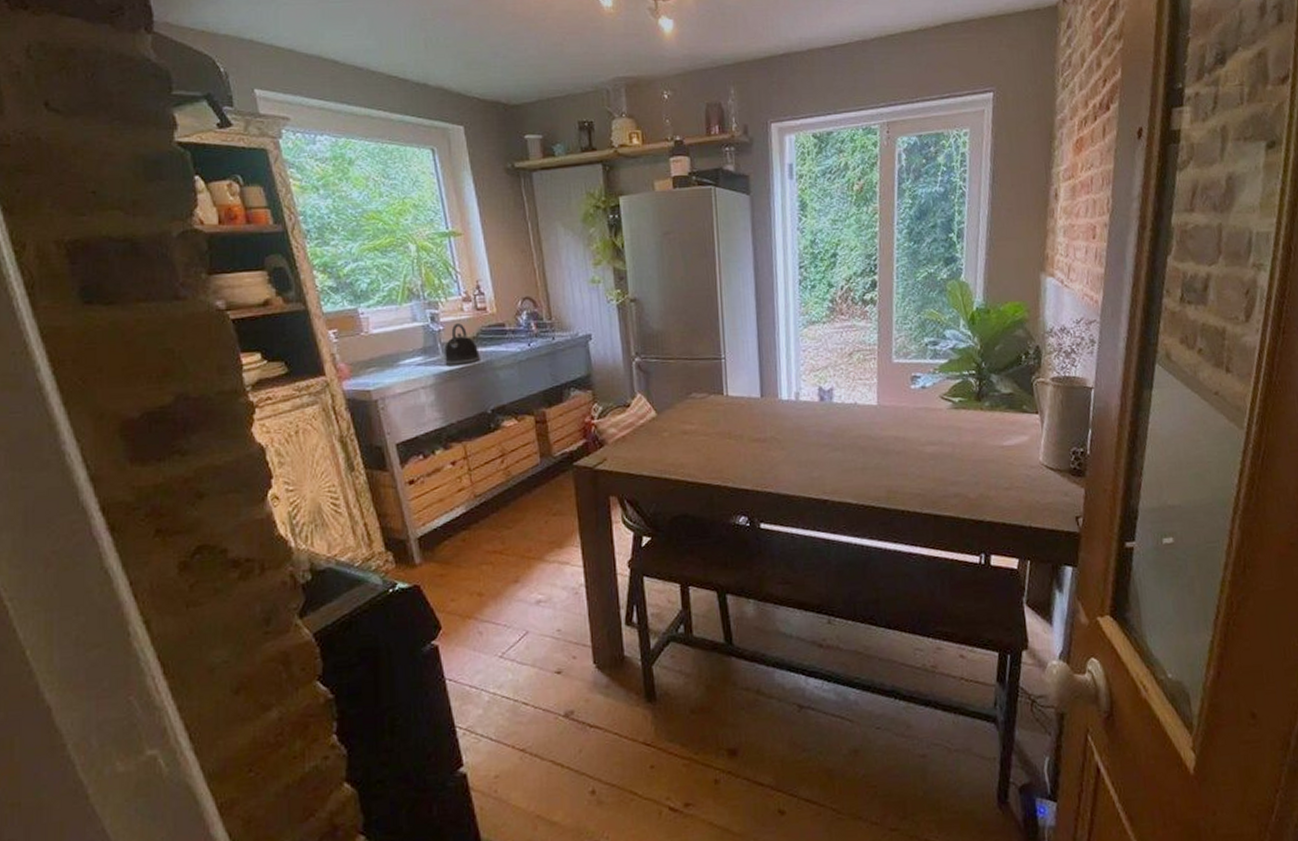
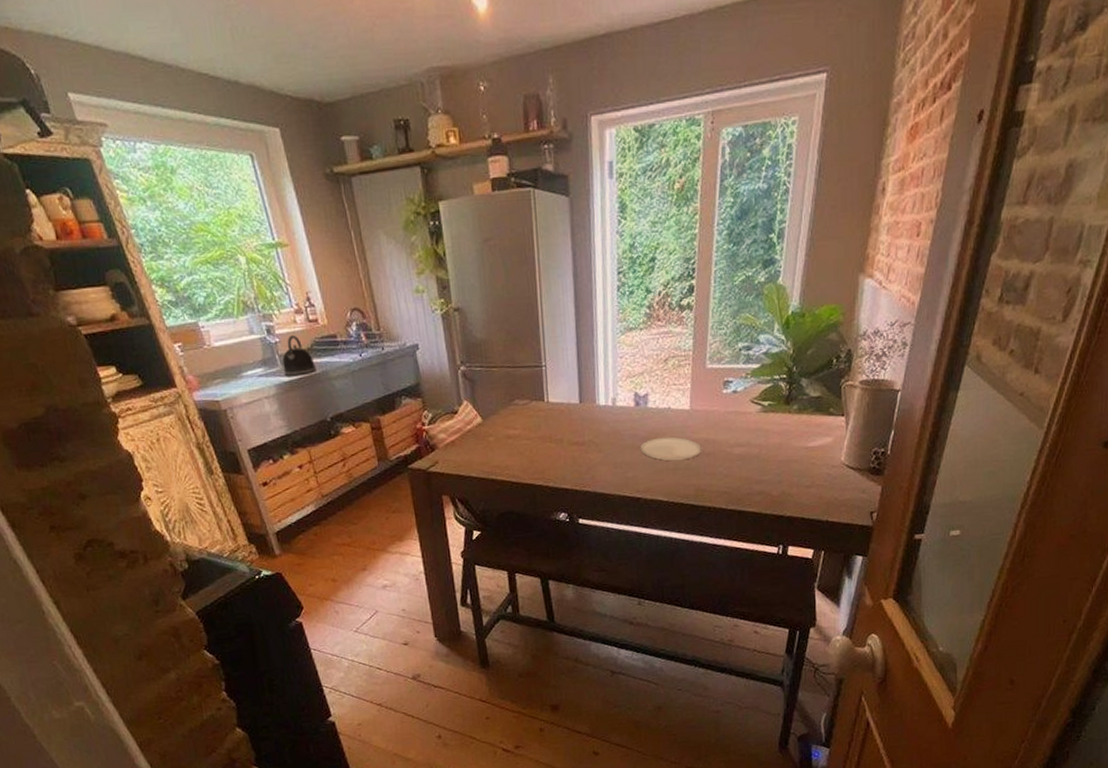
plate: none [825,434,892,460] -> present [640,437,702,461]

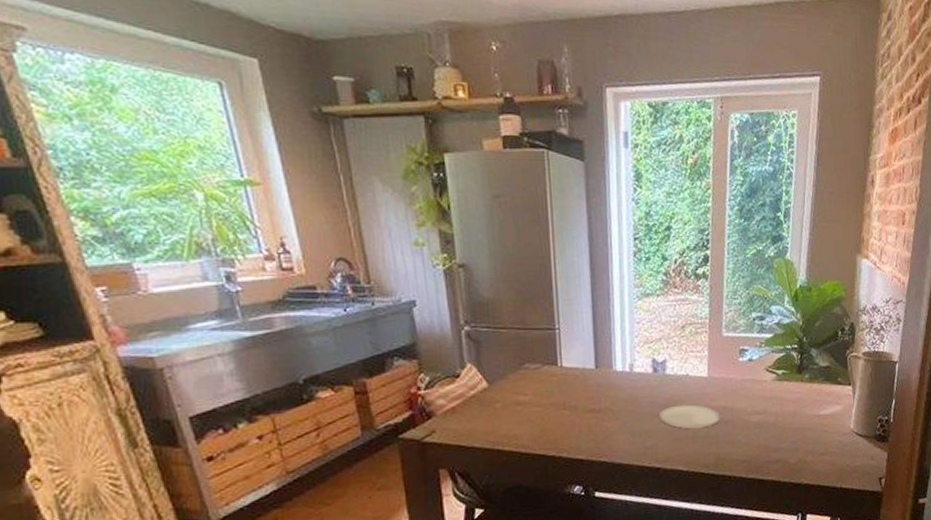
kettle: present [282,335,317,377] -> none [244,284,289,332]

